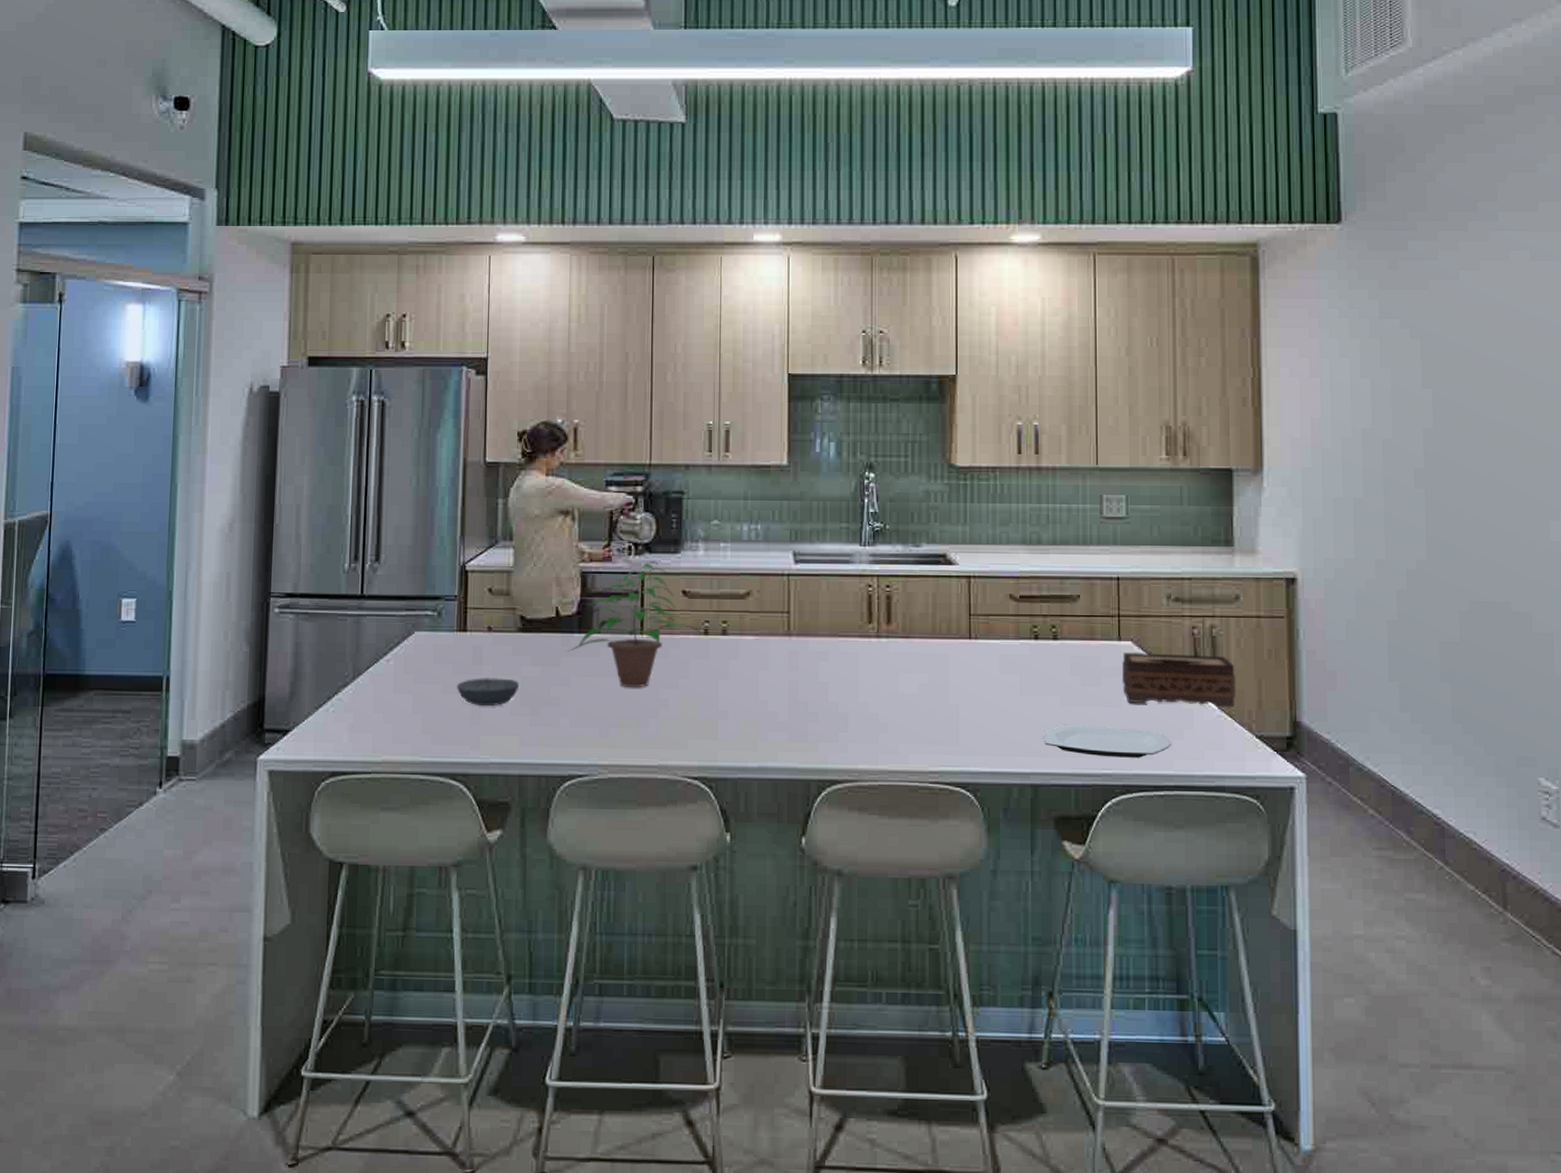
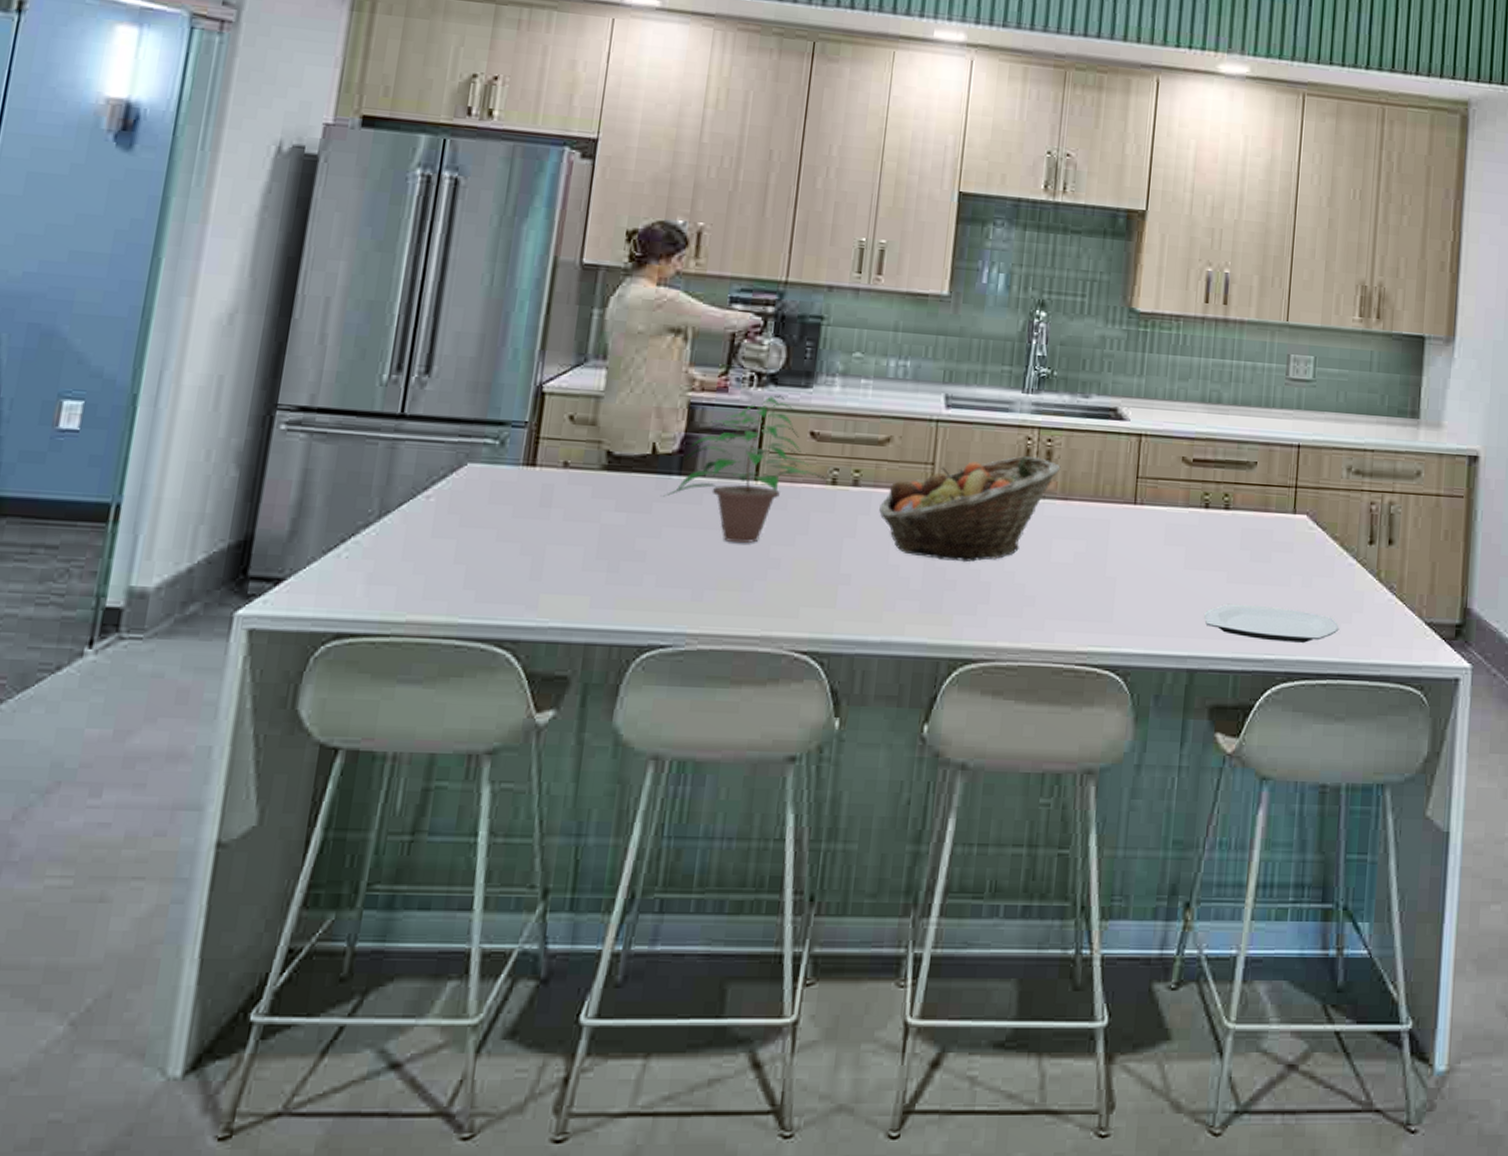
bowl: present [457,678,520,707] -> none [515,523,597,559]
fruit basket: none [746,600,900,697] -> present [879,455,1061,563]
tissue box: present [1122,652,1235,707] -> none [1293,527,1410,591]

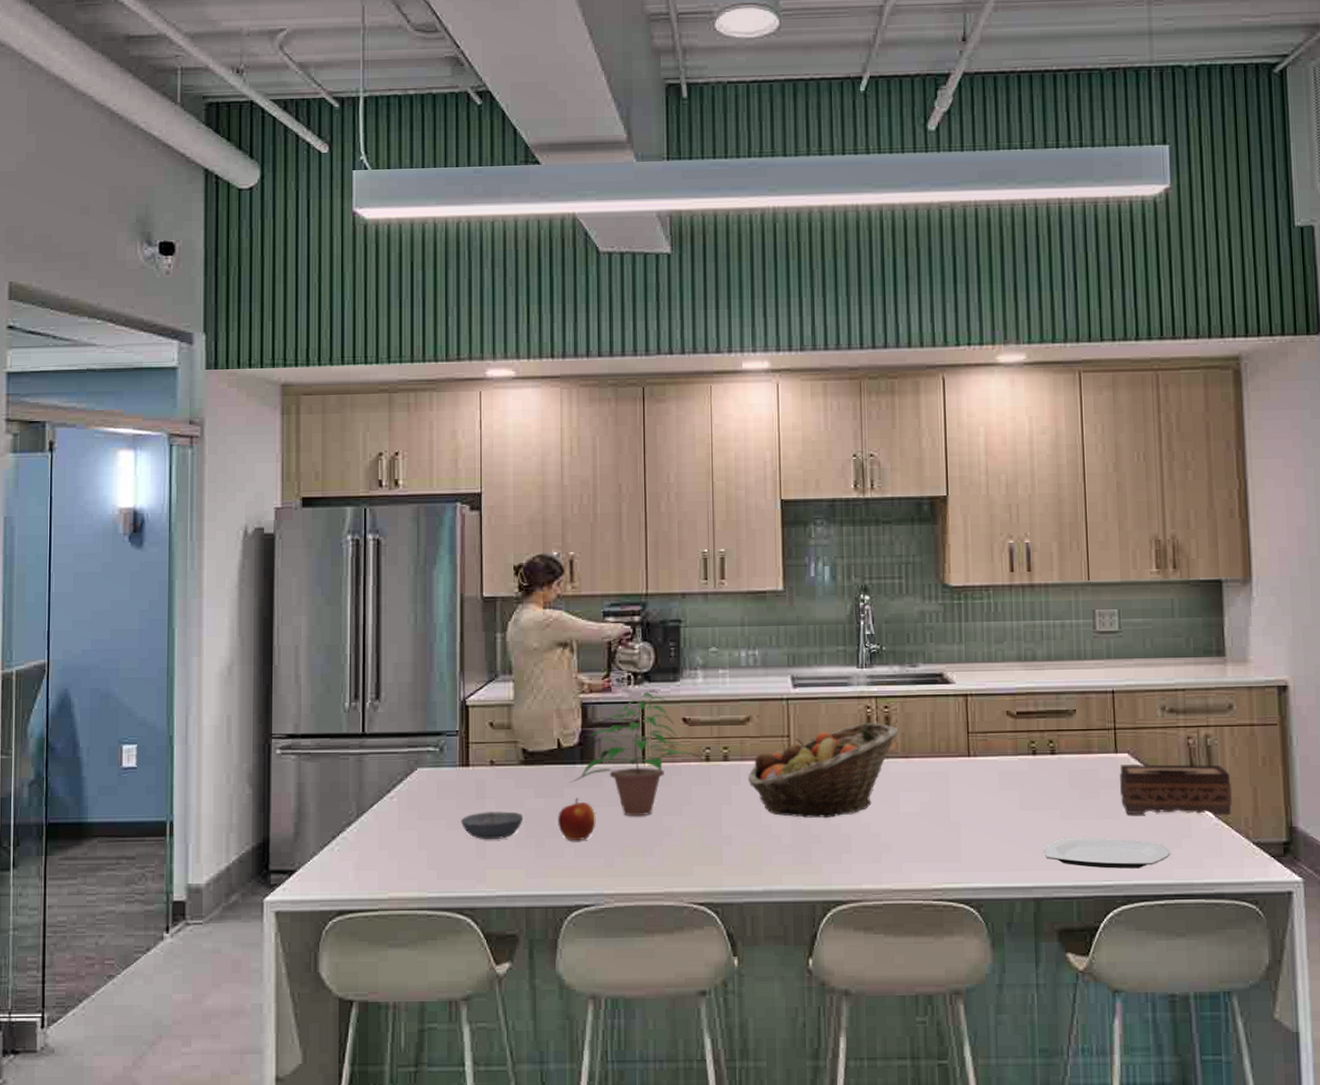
bowl: none [515,523,597,559] -> present [461,811,524,840]
apple: none [639,515,689,568] -> present [558,798,596,841]
tissue box: none [1293,527,1410,591] -> present [1120,763,1232,815]

